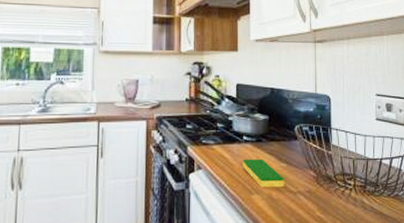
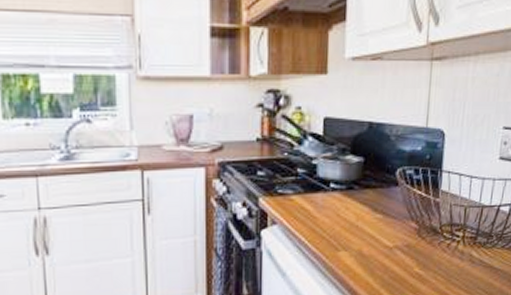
dish sponge: present [242,158,284,187] -> none [327,209,379,242]

